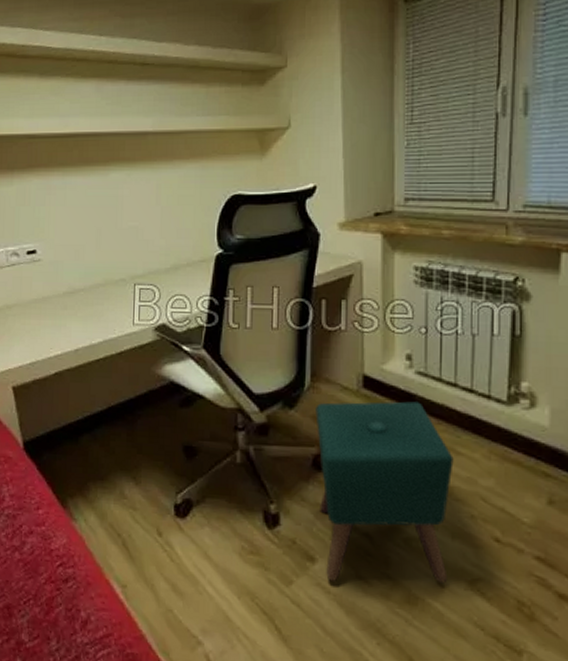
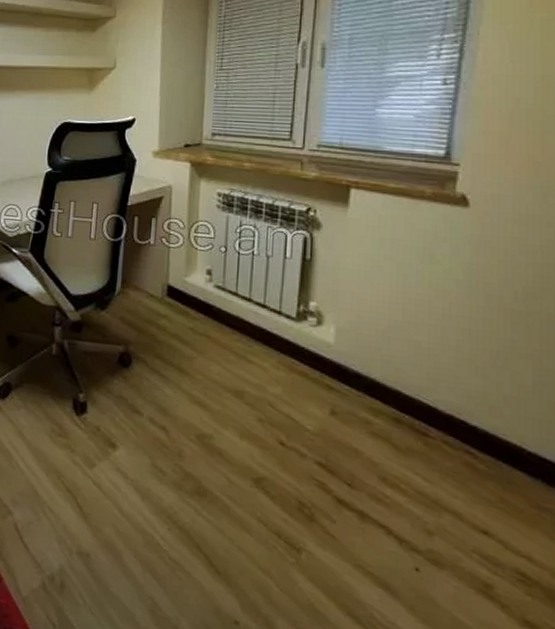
ottoman: present [315,401,454,584] -> none [123,307,245,479]

